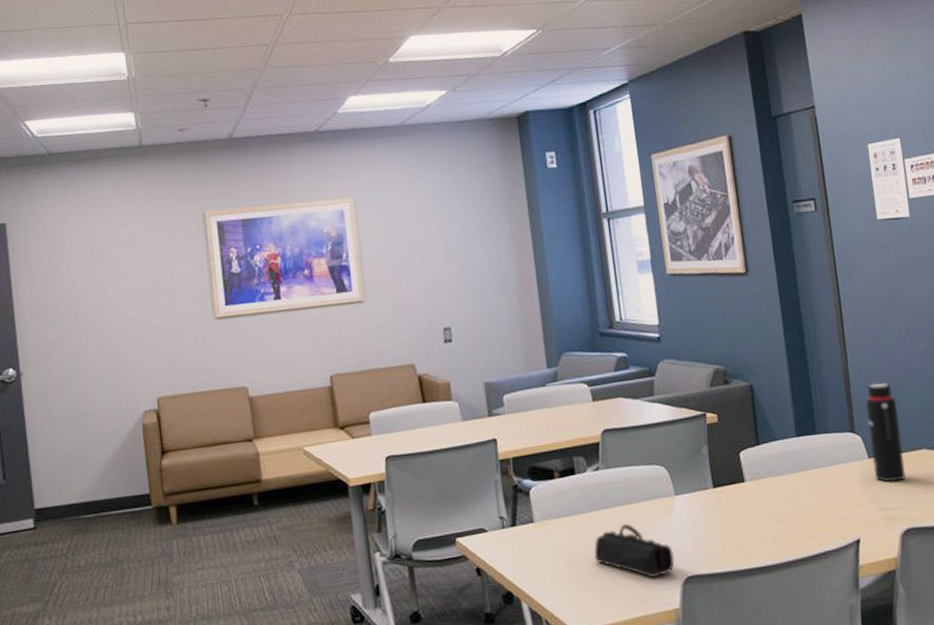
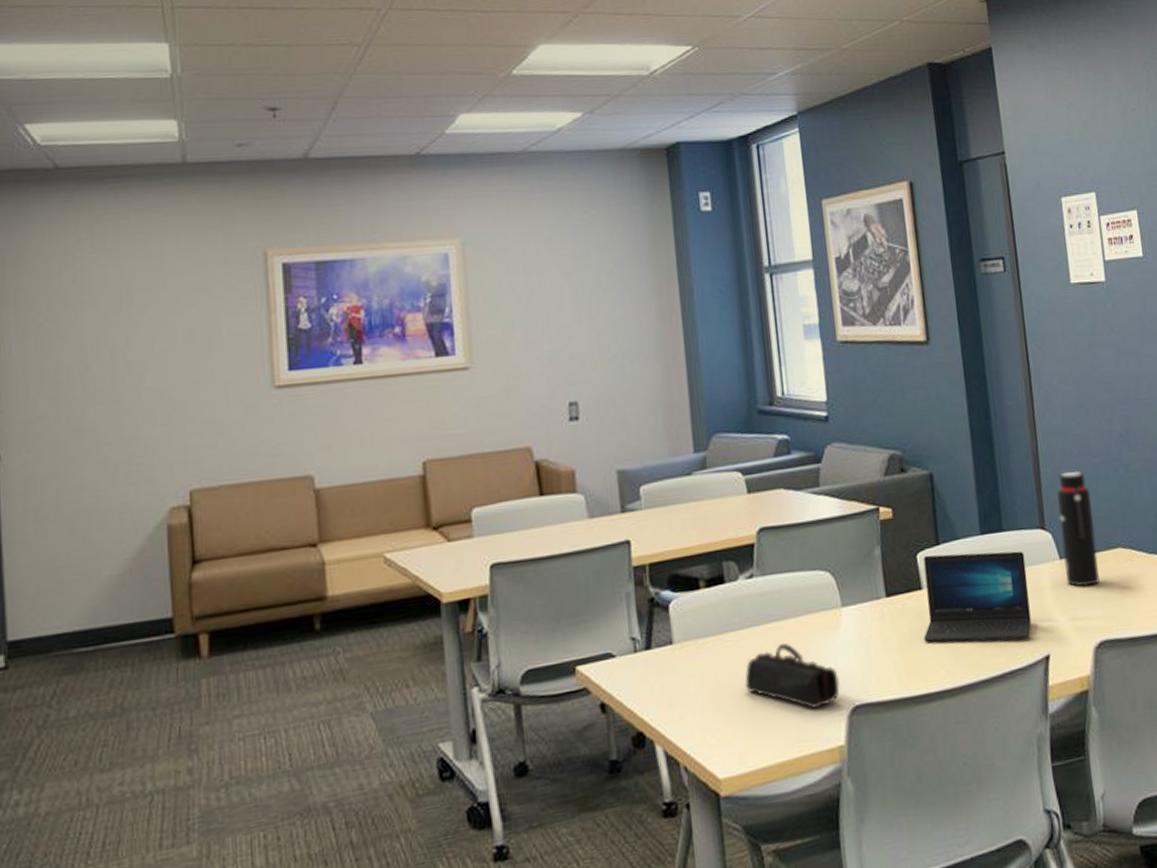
laptop: none [745,450,843,527] -> present [923,550,1032,643]

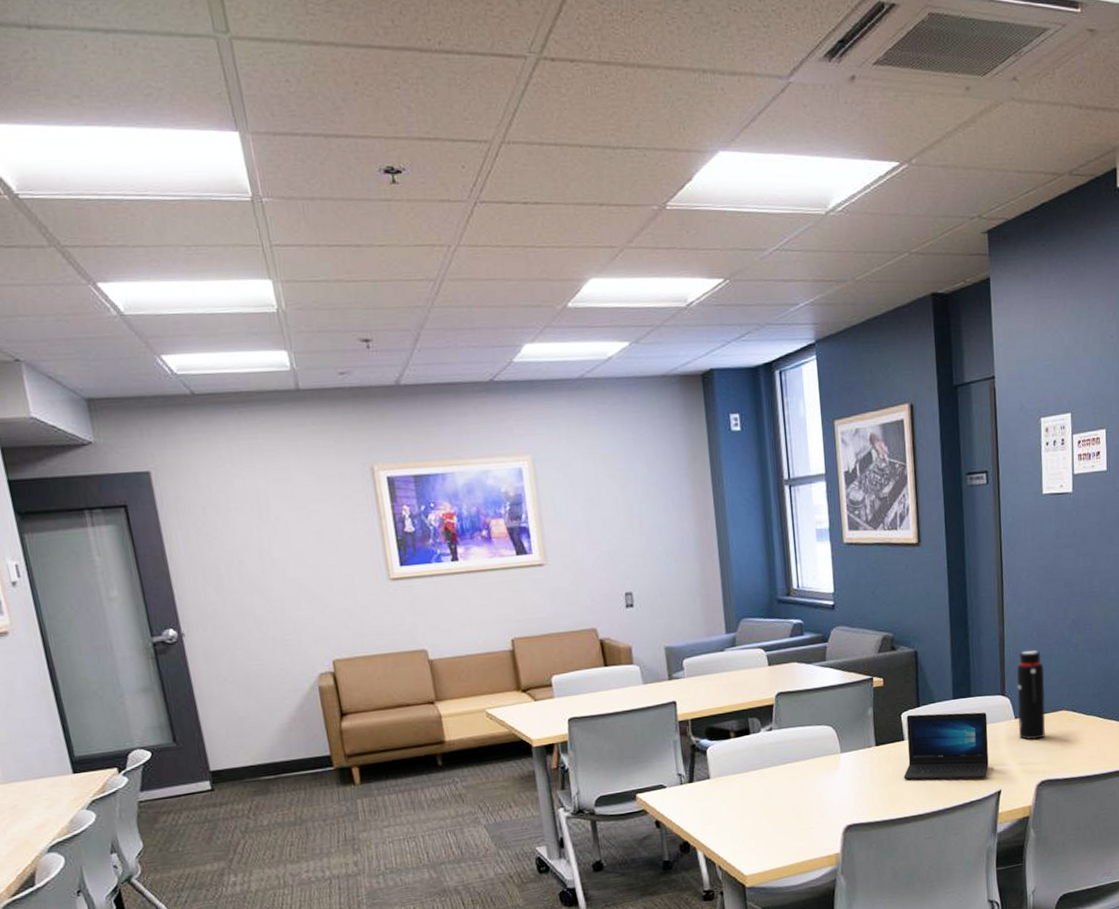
pencil case: present [745,642,840,710] -> none [765,779,838,828]

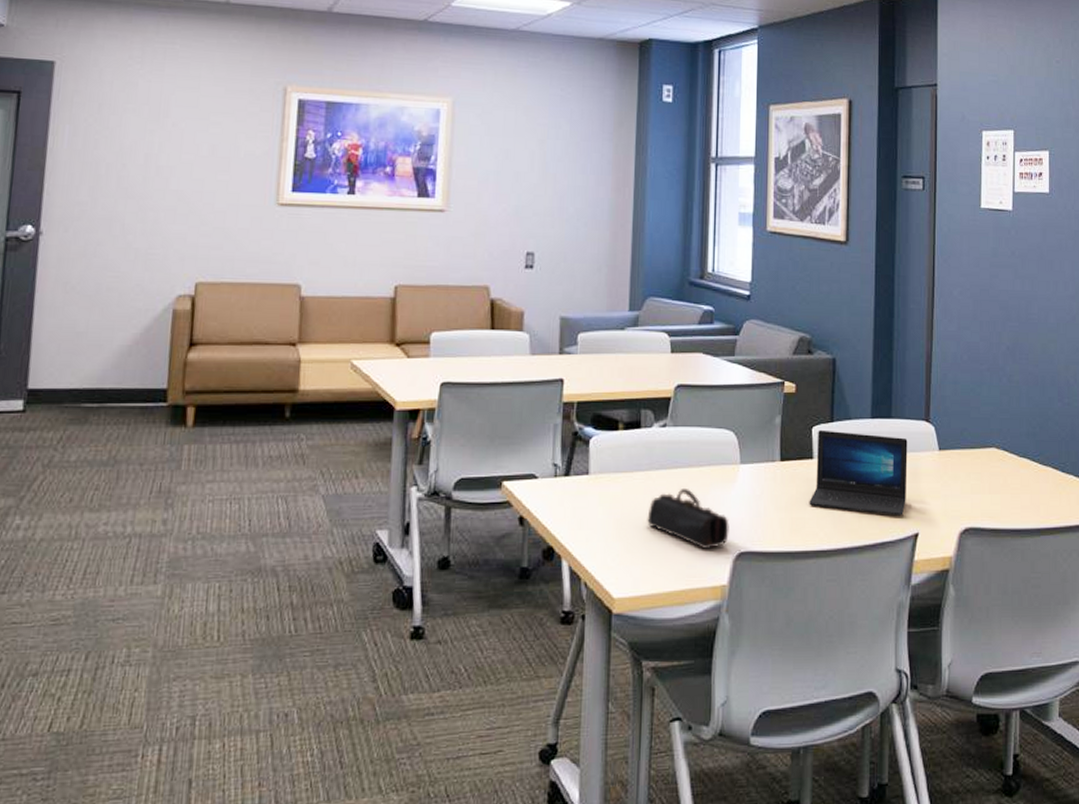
pencil case: none [765,779,838,828] -> present [647,487,729,550]
water bottle: present [1017,649,1046,740] -> none [942,374,974,478]

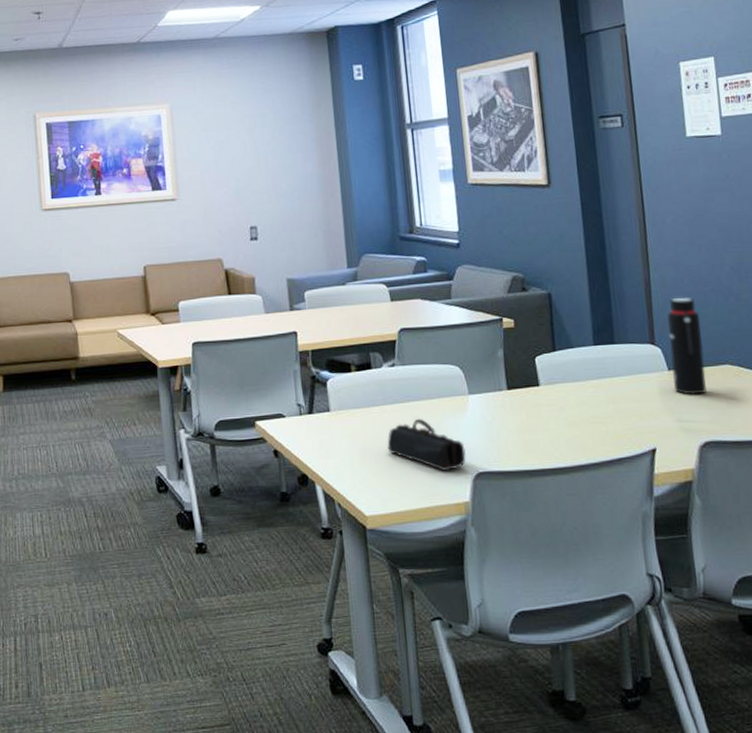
laptop: present [809,429,908,516] -> none [540,359,640,434]
water bottle: none [942,374,974,478] -> present [667,297,707,395]

